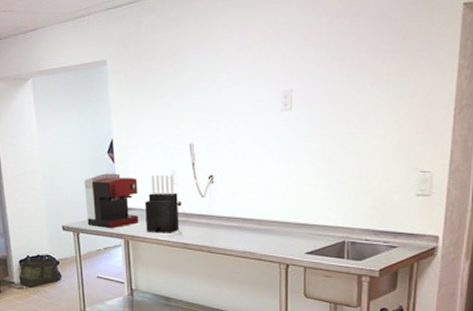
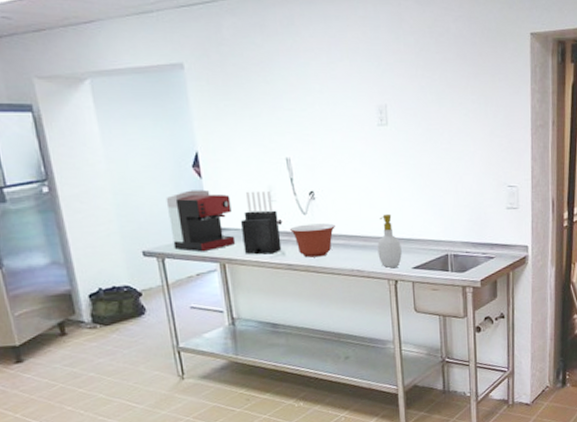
mixing bowl: none [189,206,231,238] -> present [290,223,335,258]
soap bottle: none [271,198,296,251] -> present [377,213,402,268]

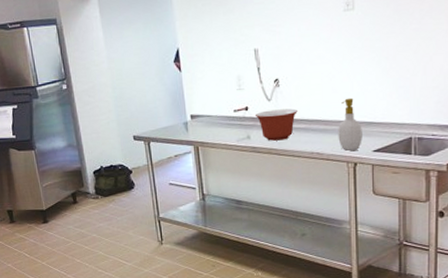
coffee maker: present [166,189,236,252] -> none [152,81,208,137]
knife block: present [240,190,282,255] -> none [212,80,247,139]

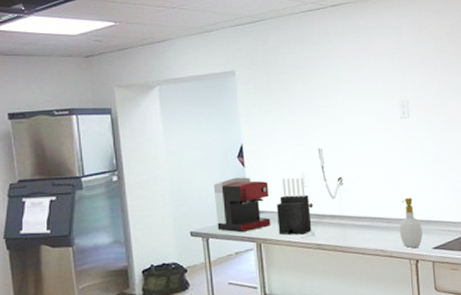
coffee maker: none [152,81,208,137] -> present [213,177,271,233]
knife block: none [212,80,247,139] -> present [276,177,312,235]
mixing bowl: present [256,108,297,141] -> none [320,206,361,238]

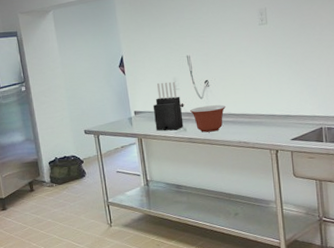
coffee maker: present [213,177,271,233] -> none [100,83,149,130]
mixing bowl: none [320,206,361,238] -> present [190,105,226,133]
soap bottle: present [399,197,423,248] -> none [260,95,282,140]

